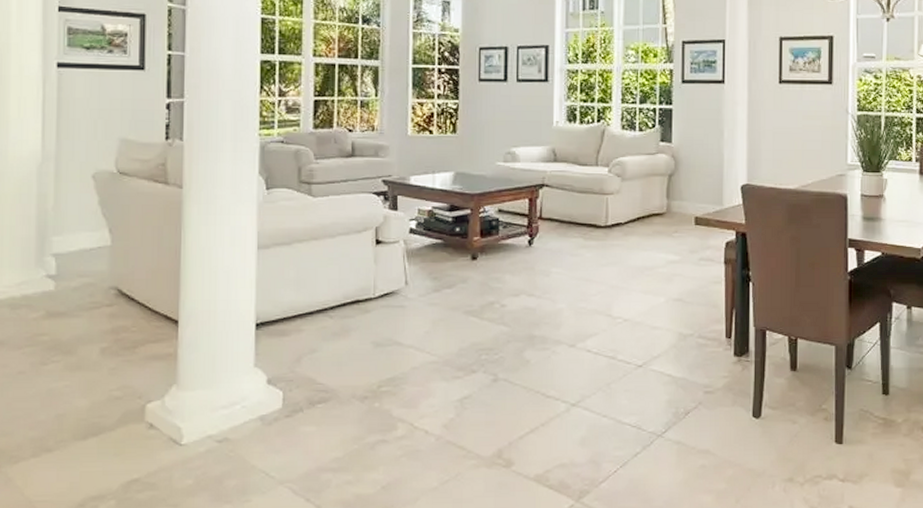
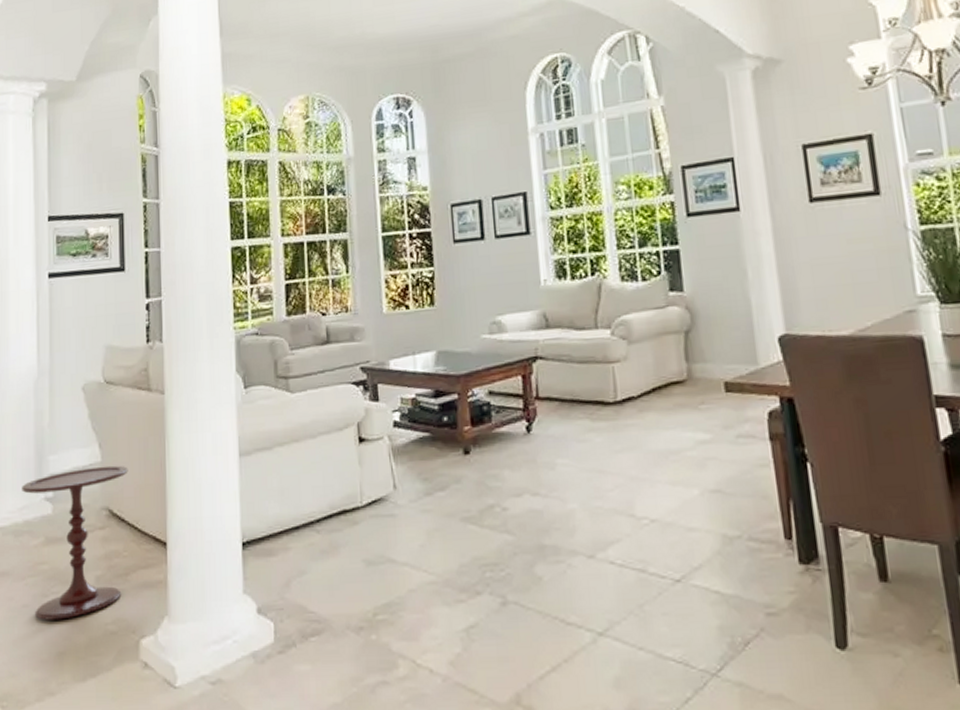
side table: none [20,249,140,386] -> present [22,465,128,621]

